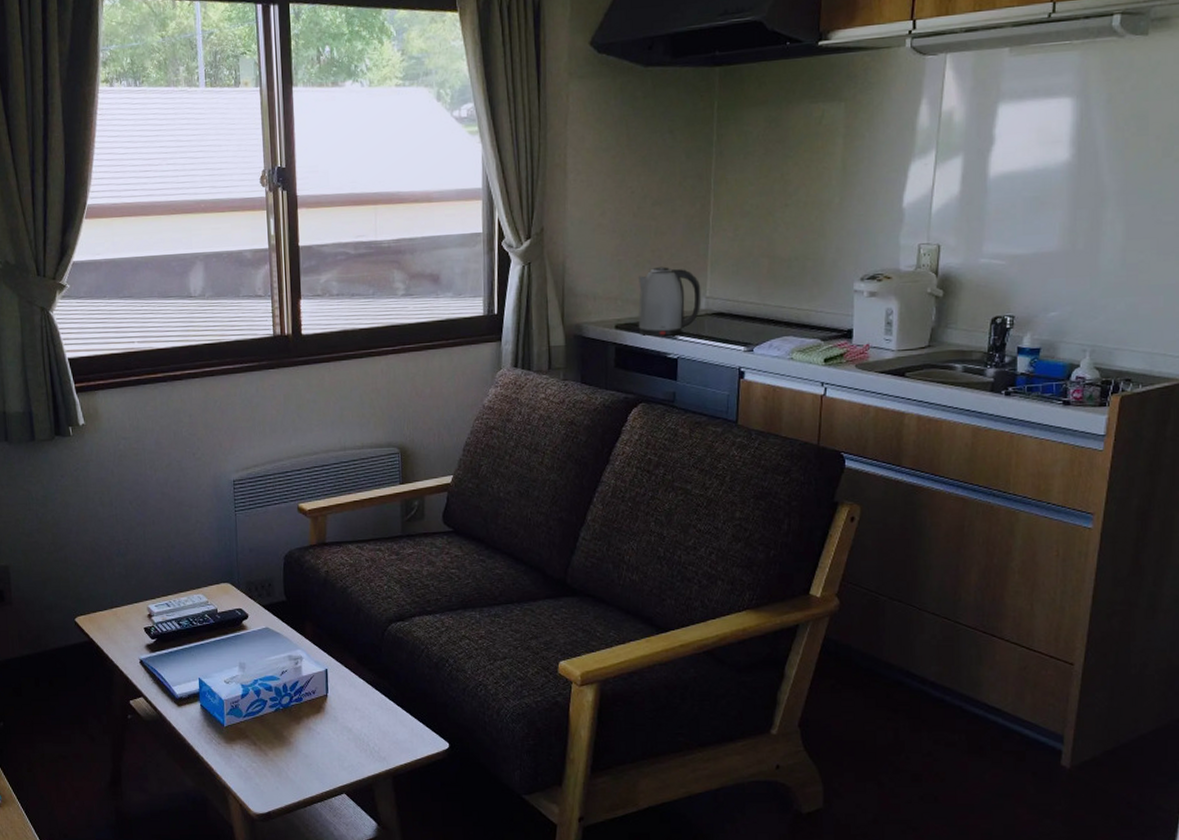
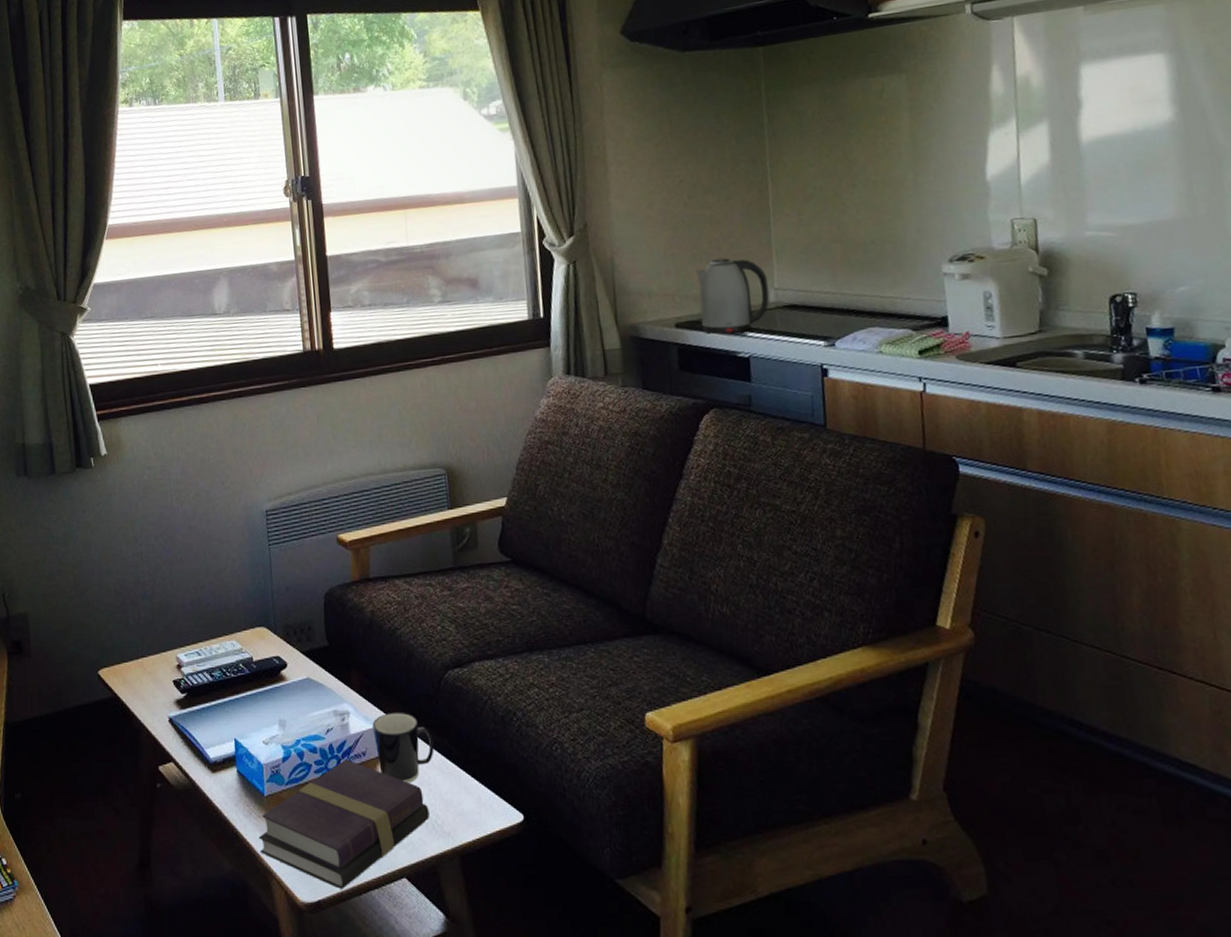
book: none [218,696,368,803] -> present [258,759,430,889]
mug: none [322,657,376,717] -> present [372,712,435,783]

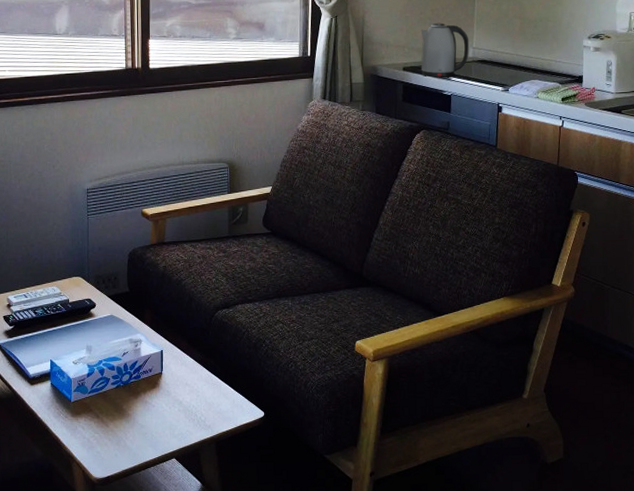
book: present [258,759,430,889] -> none [64,374,196,468]
mug: present [372,712,435,783] -> none [158,340,203,391]

